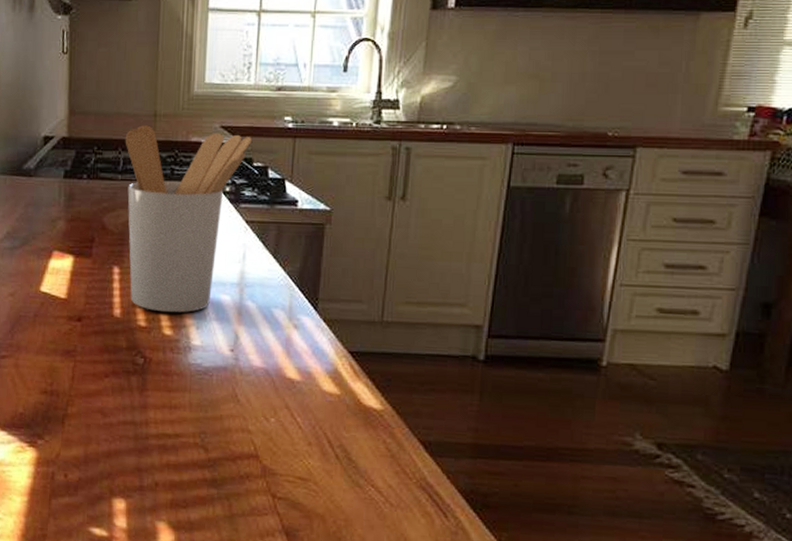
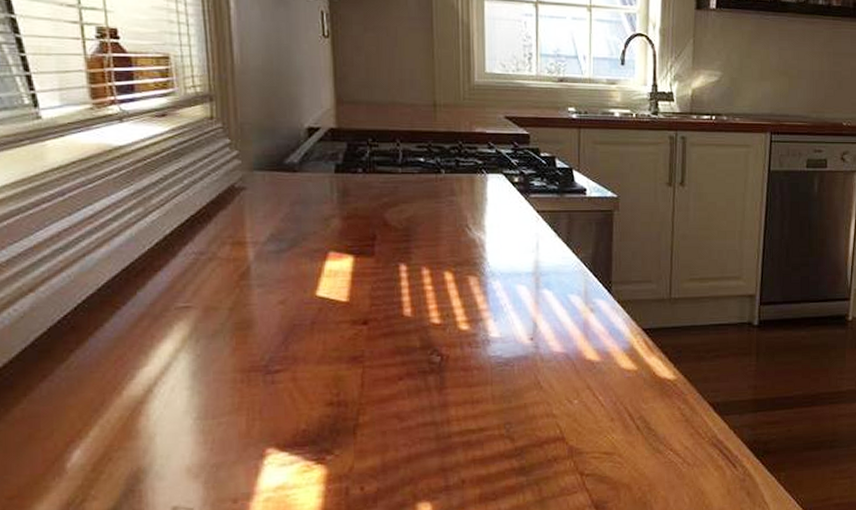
utensil holder: present [125,125,253,313] -> none [403,116,538,308]

